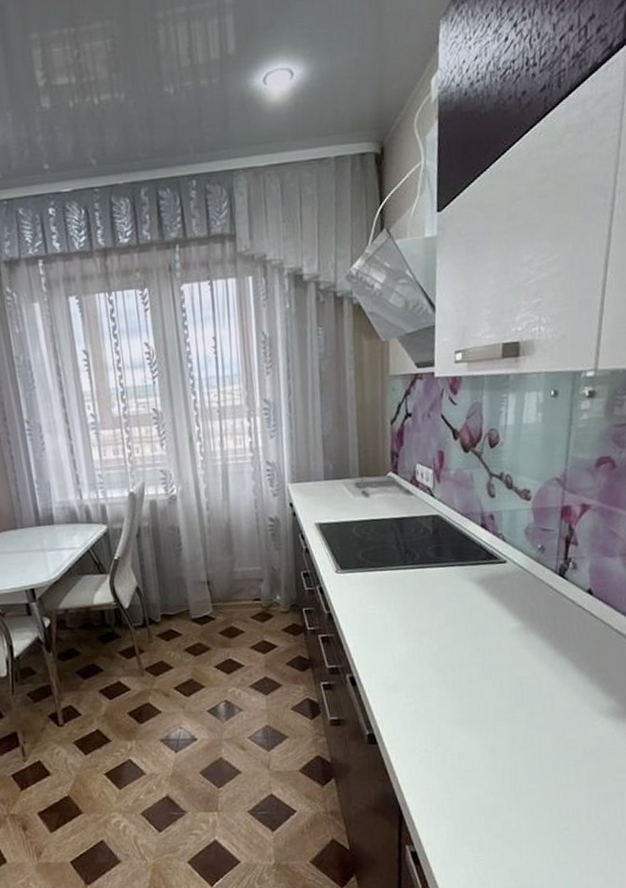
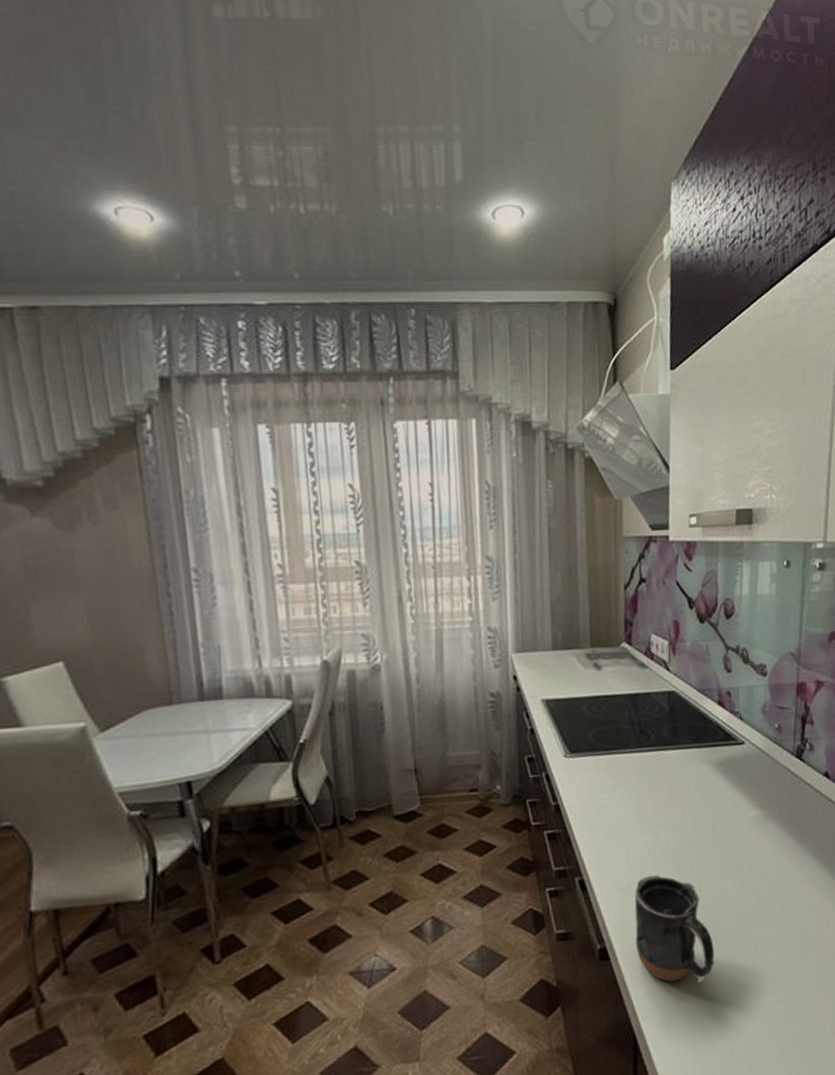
mug: none [400,675,474,768] -> present [634,874,715,983]

